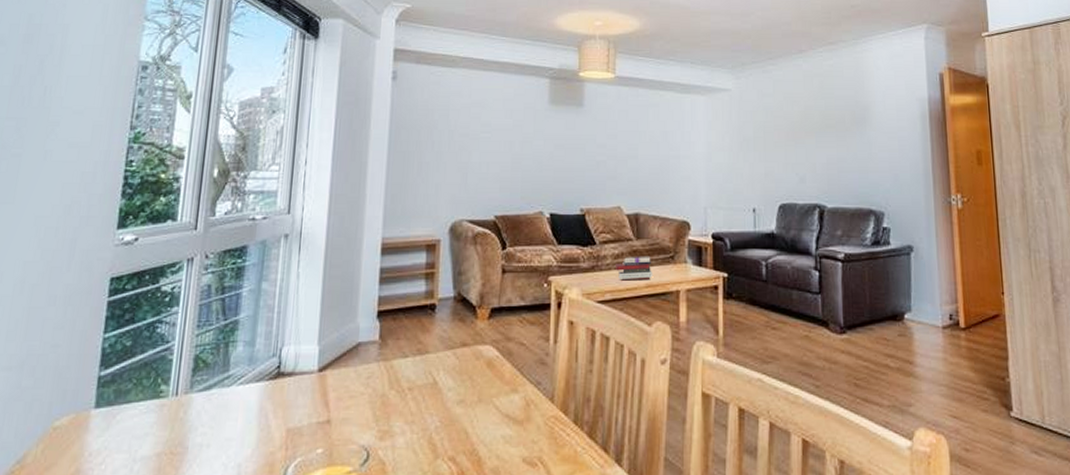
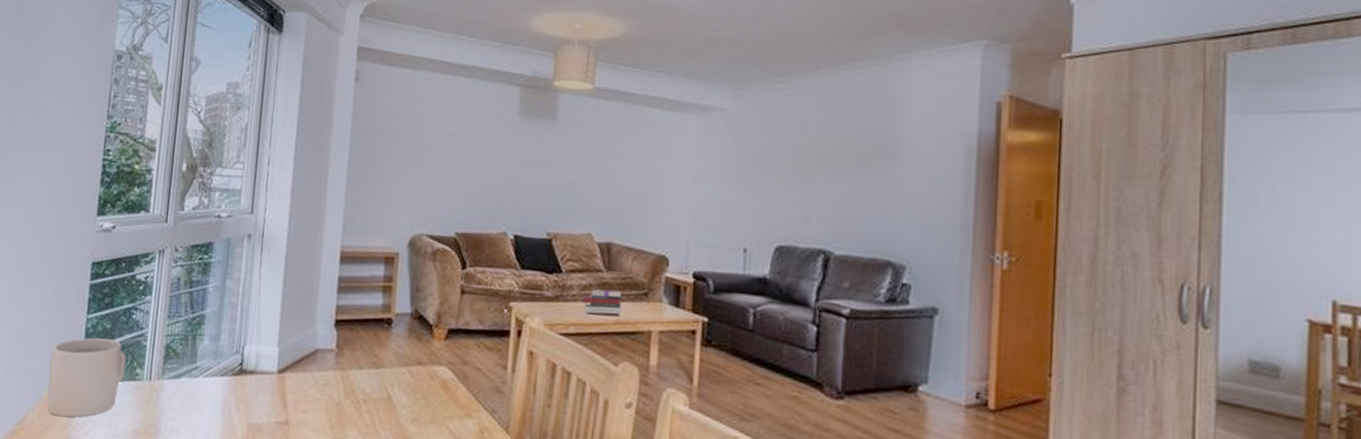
mug: none [54,357,149,449] -> present [47,337,126,418]

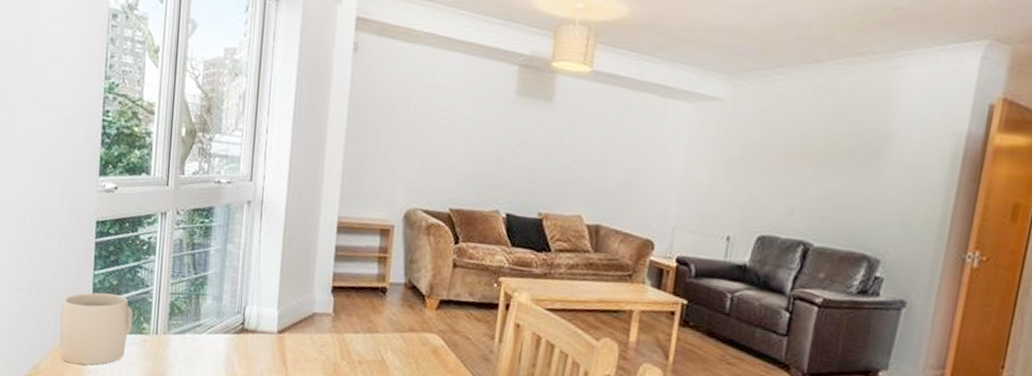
books: present [582,289,622,317] -> none [568,269,607,295]

